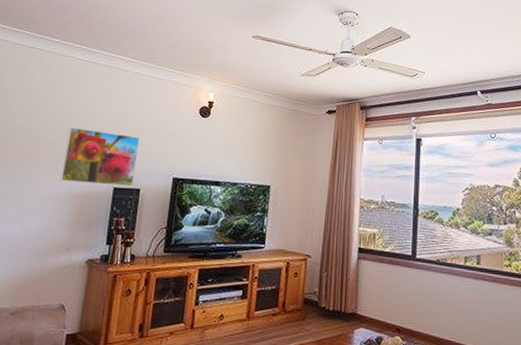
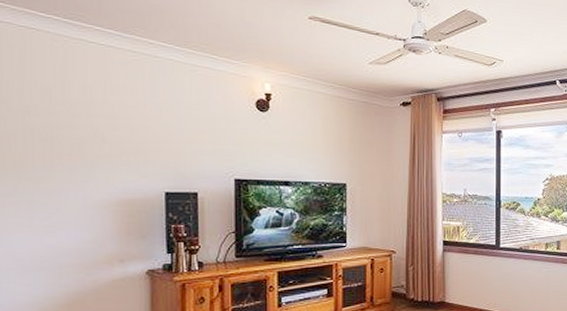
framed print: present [60,127,141,186] -> none [95,125,189,190]

